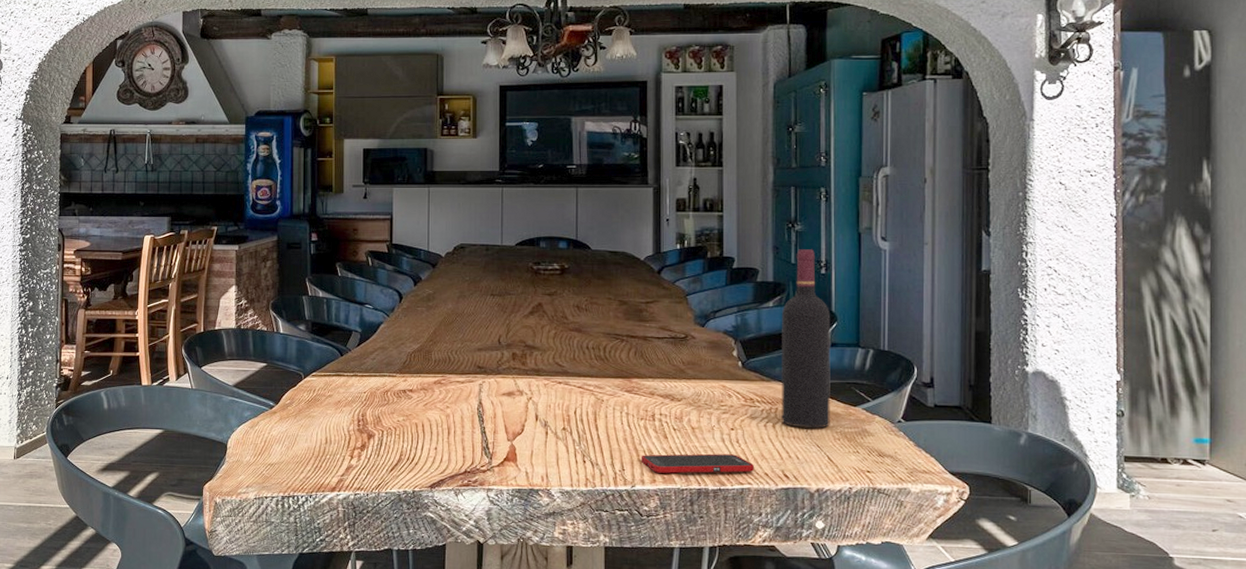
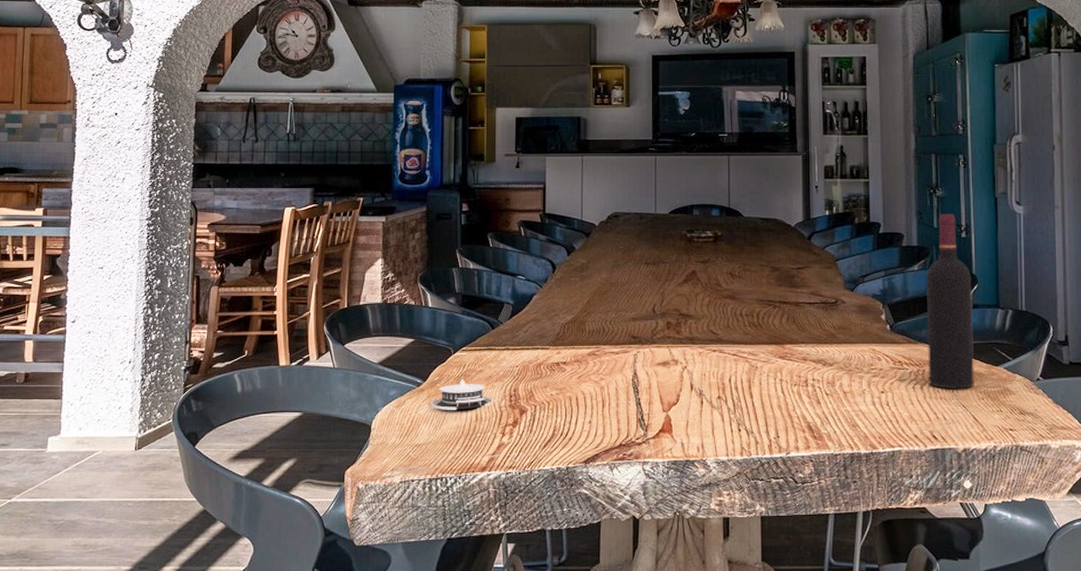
architectural model: none [283,401,342,432] -> present [431,377,493,410]
cell phone: present [640,453,755,474] -> none [795,417,905,439]

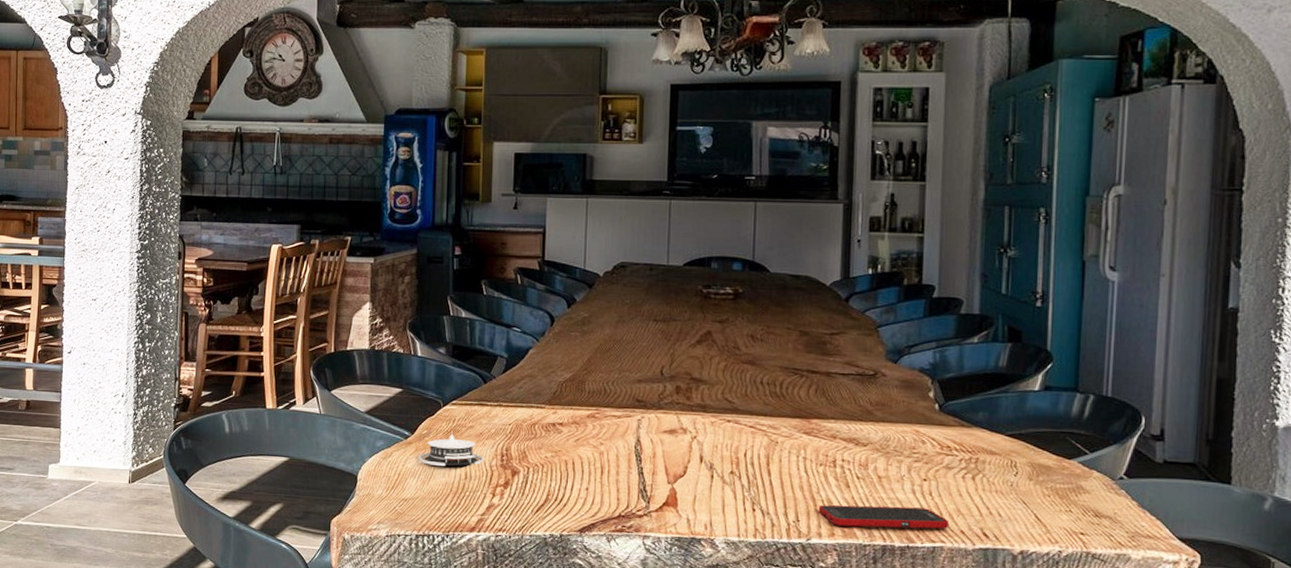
cell phone: none [795,417,905,439] -> present [818,505,950,529]
wine bottle: present [926,214,974,389] -> none [982,278,1046,483]

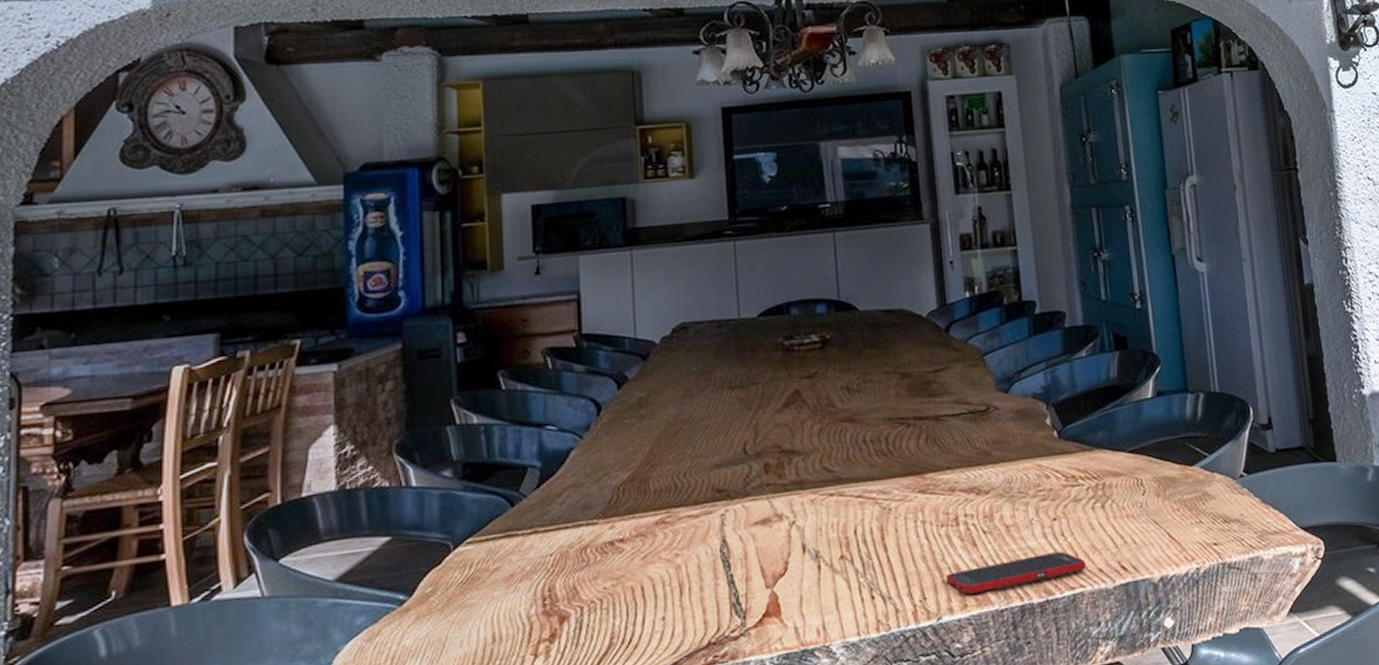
architectural model: present [419,432,484,466] -> none [422,581,518,635]

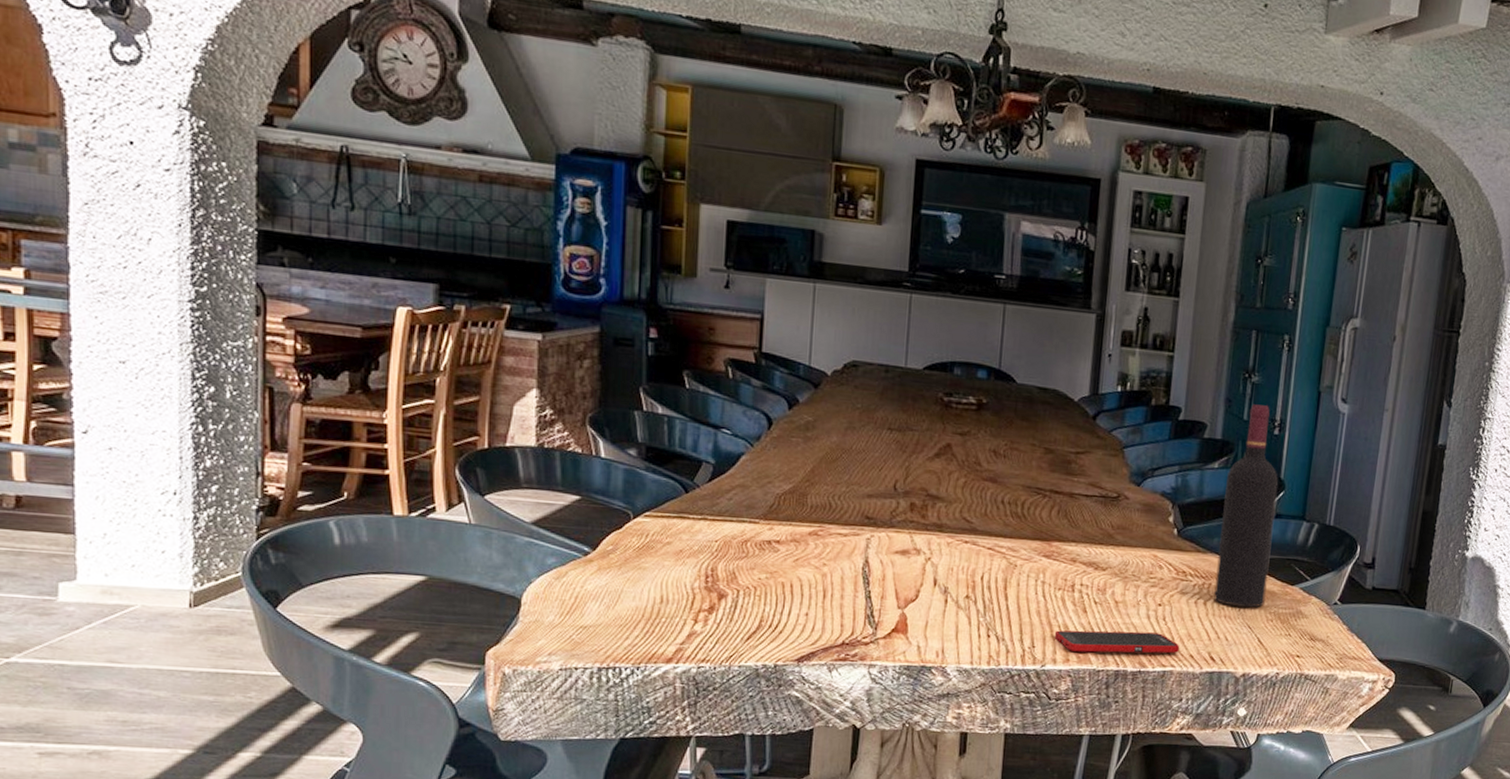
wine bottle: none [1097,280,1167,503] -> present [1214,404,1279,608]

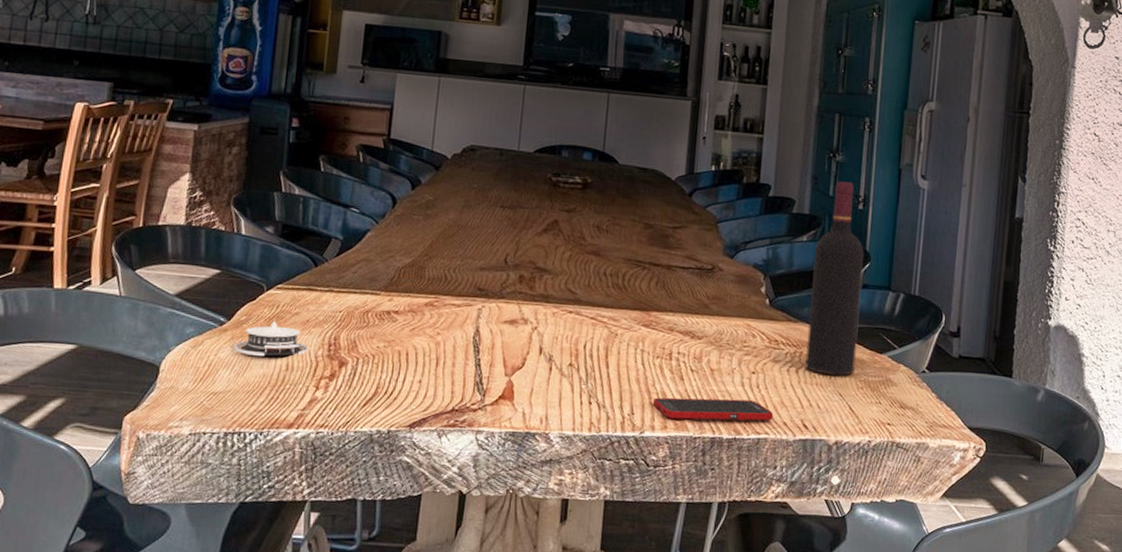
architectural model: none [602,548,684,588] -> present [234,318,309,356]

